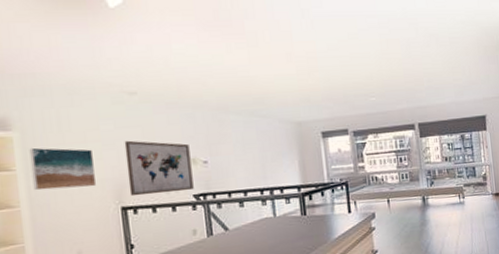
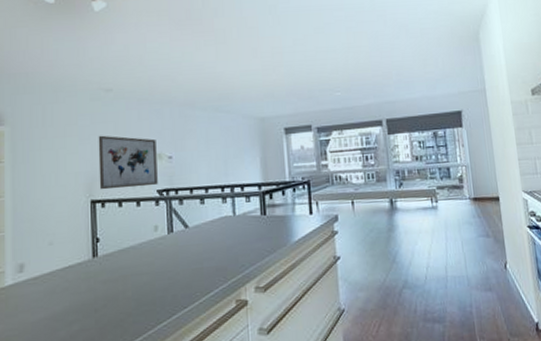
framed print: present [29,147,97,191] -> none [17,141,71,182]

